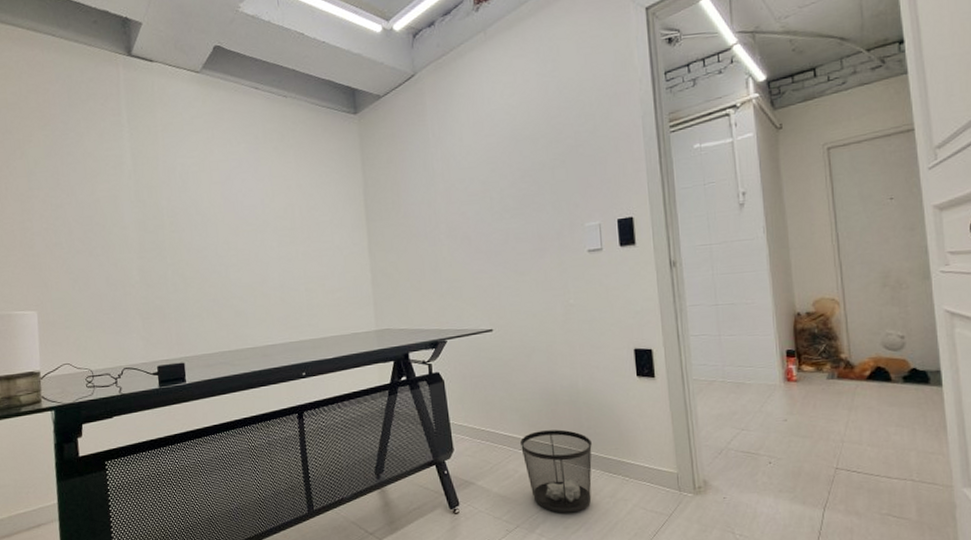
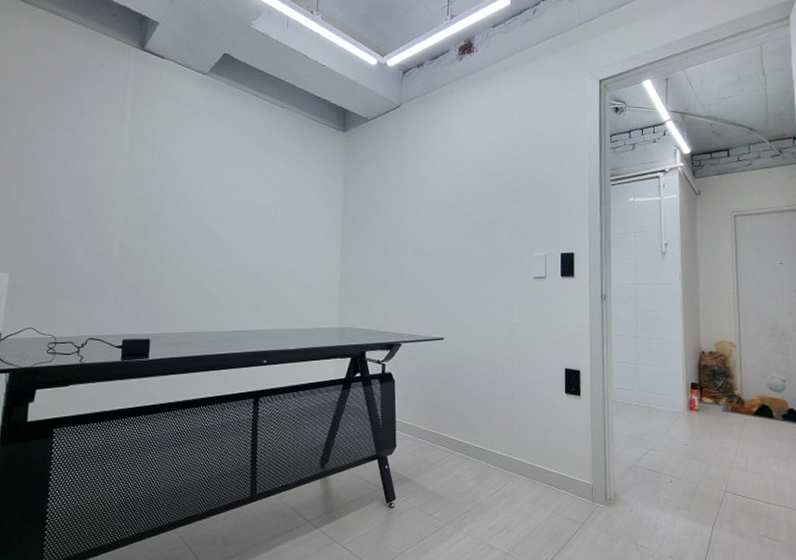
waste bin: present [520,429,592,513] -> none [458,435,521,515]

